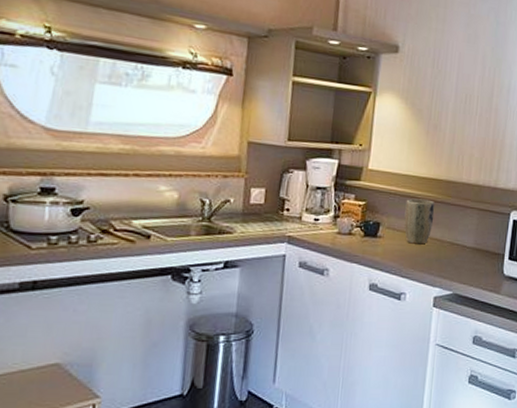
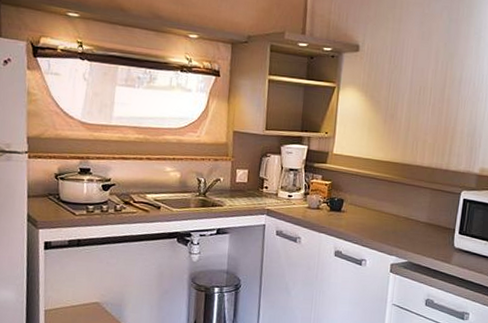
plant pot: present [404,198,435,245] -> none [364,179,392,219]

